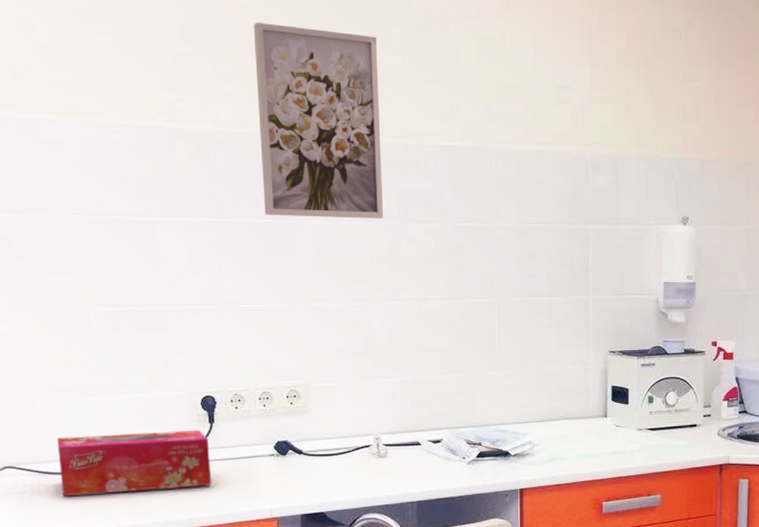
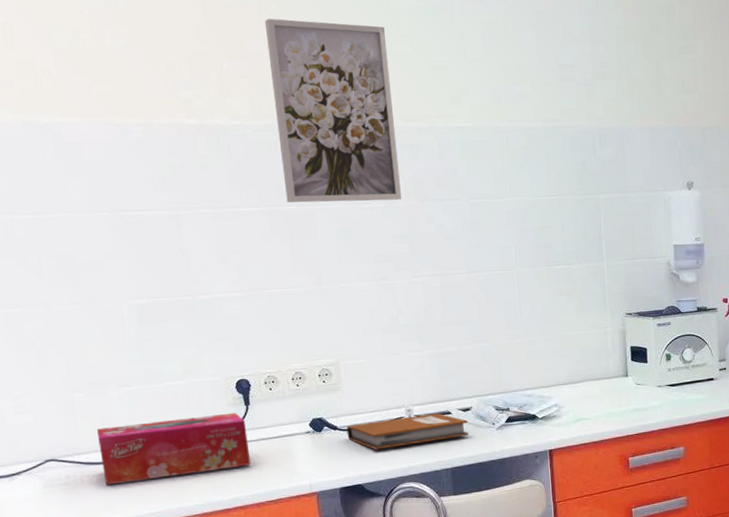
notebook: none [312,443,438,478] -> present [346,413,469,450]

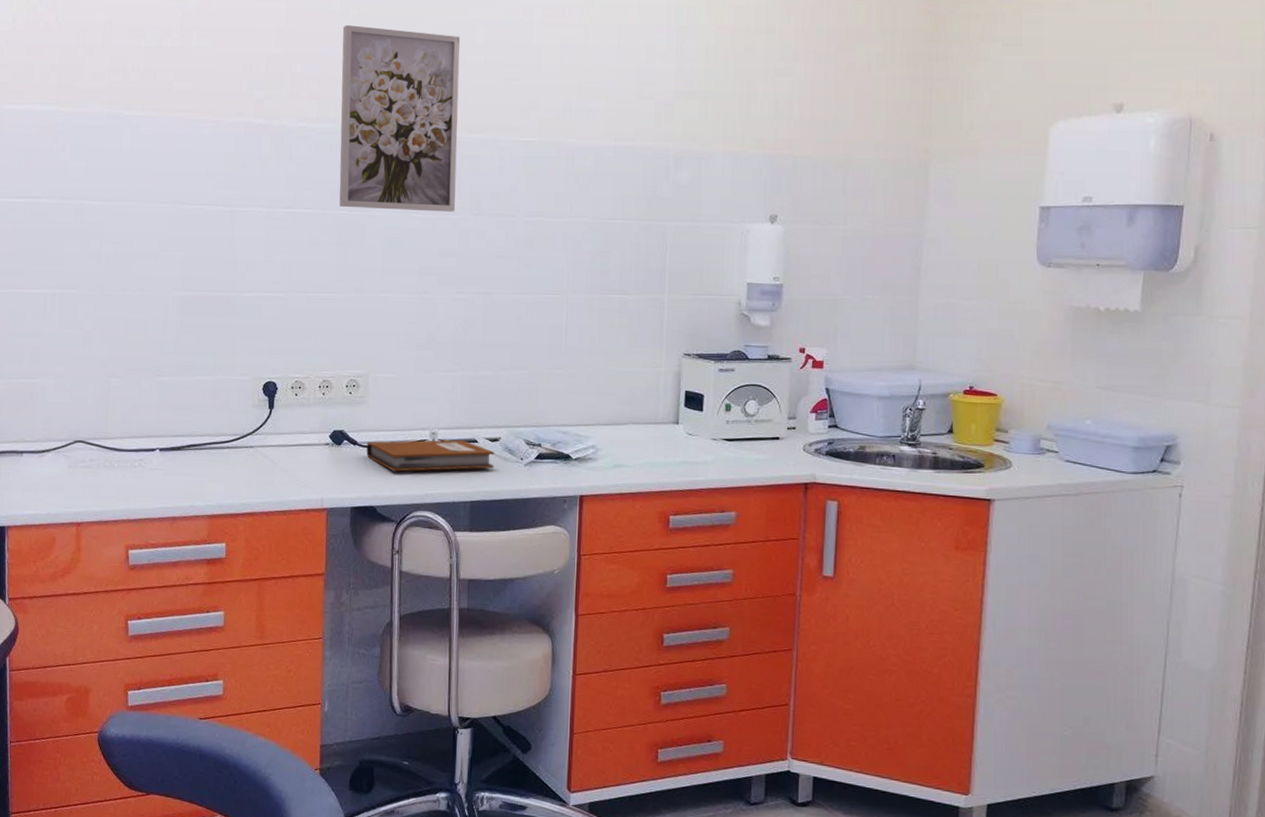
tissue box: present [96,412,251,486] -> none [125,414,267,474]

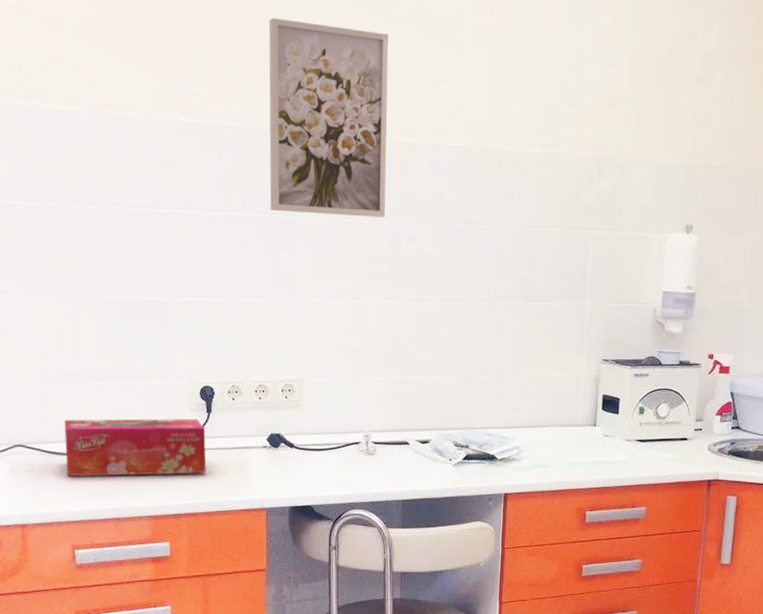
tissue box: none [125,414,267,474] -> present [64,418,206,477]
notebook: present [366,439,494,472] -> none [303,441,425,473]

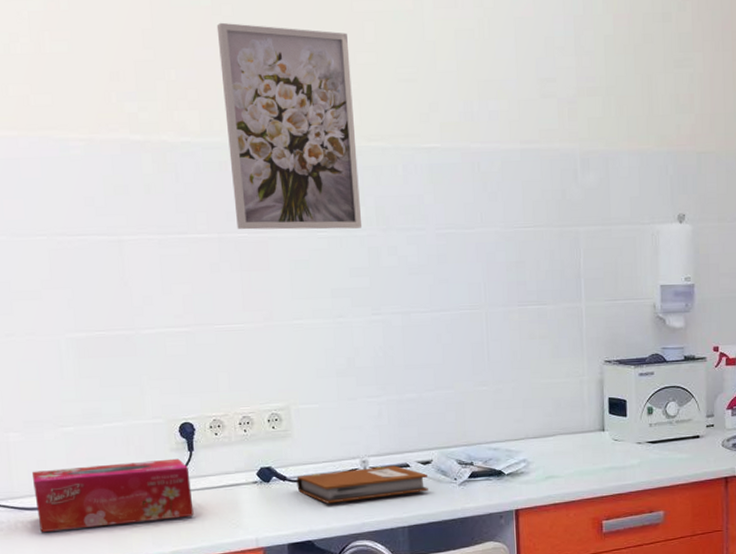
notebook: none [303,441,425,473] -> present [296,465,428,504]

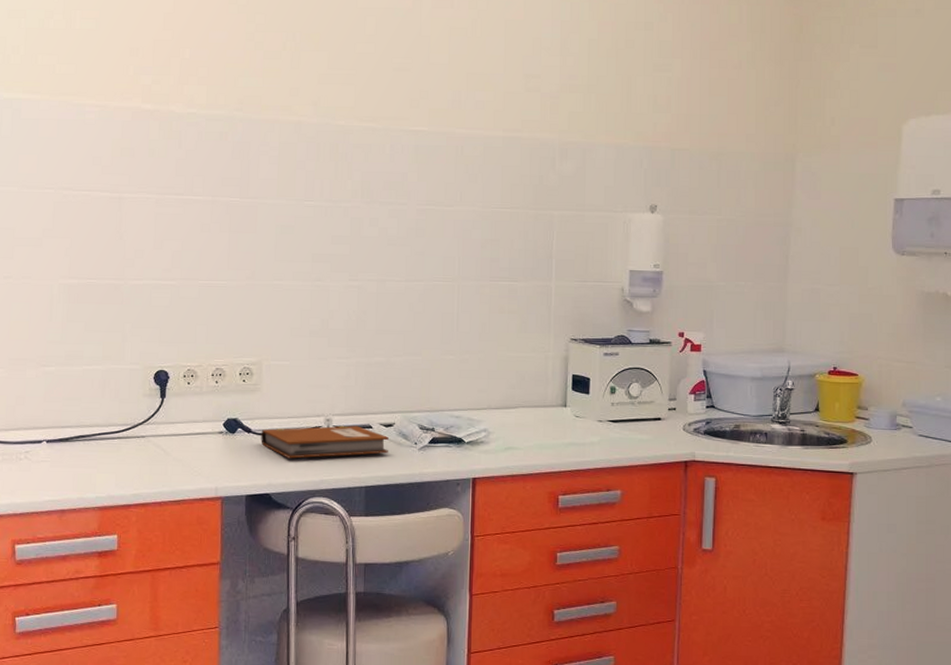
tissue box: present [31,458,194,533] -> none [9,404,159,467]
wall art: present [216,22,363,230] -> none [230,10,350,200]

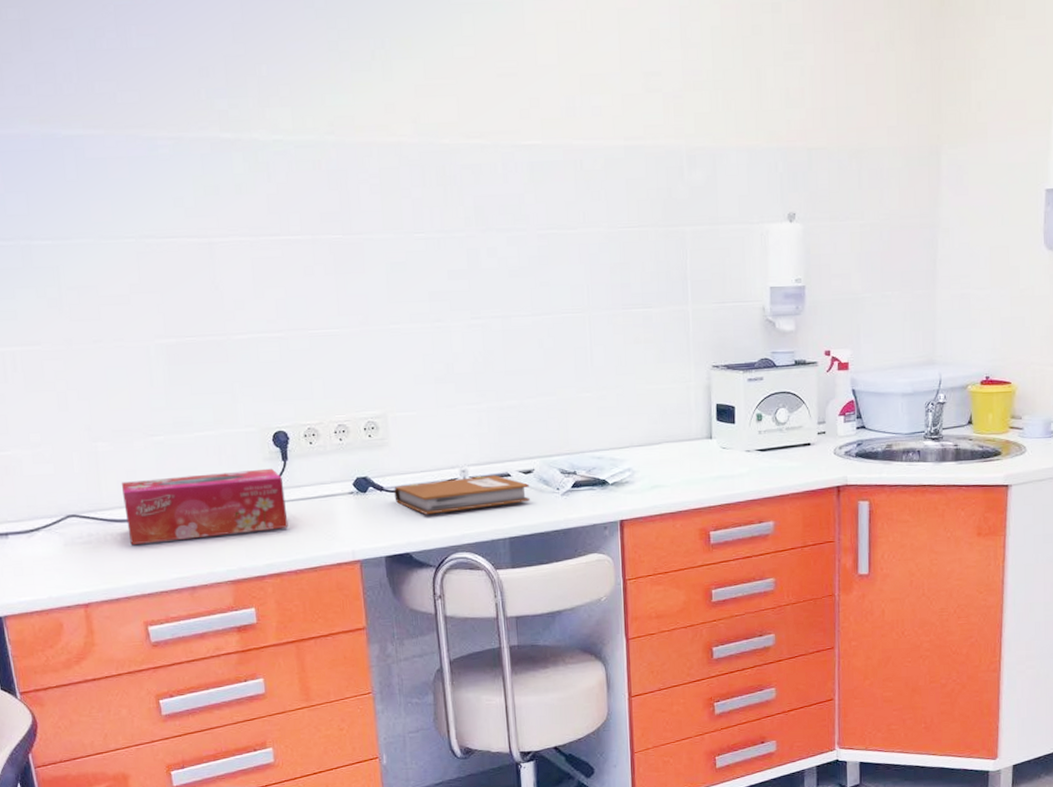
tissue box: none [9,404,159,467] -> present [121,468,289,546]

